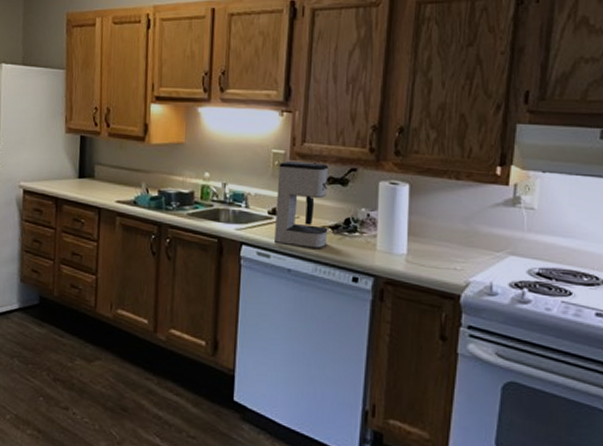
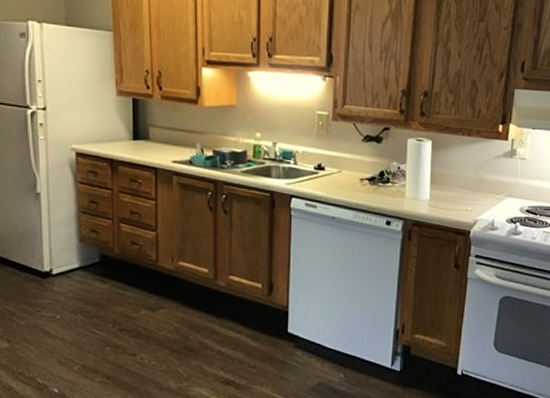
coffee maker: present [273,161,329,250] -> none [319,122,366,199]

